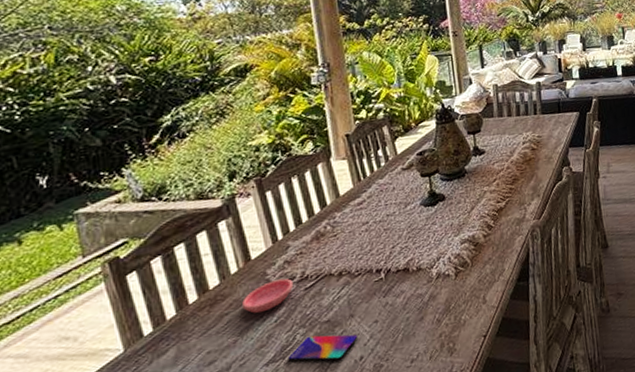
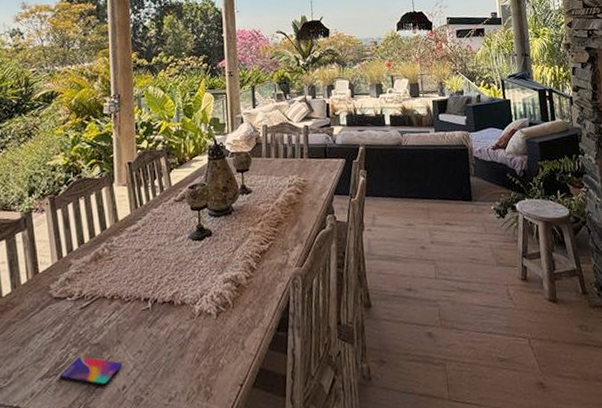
saucer: present [242,278,294,314] -> none [27,295,72,326]

